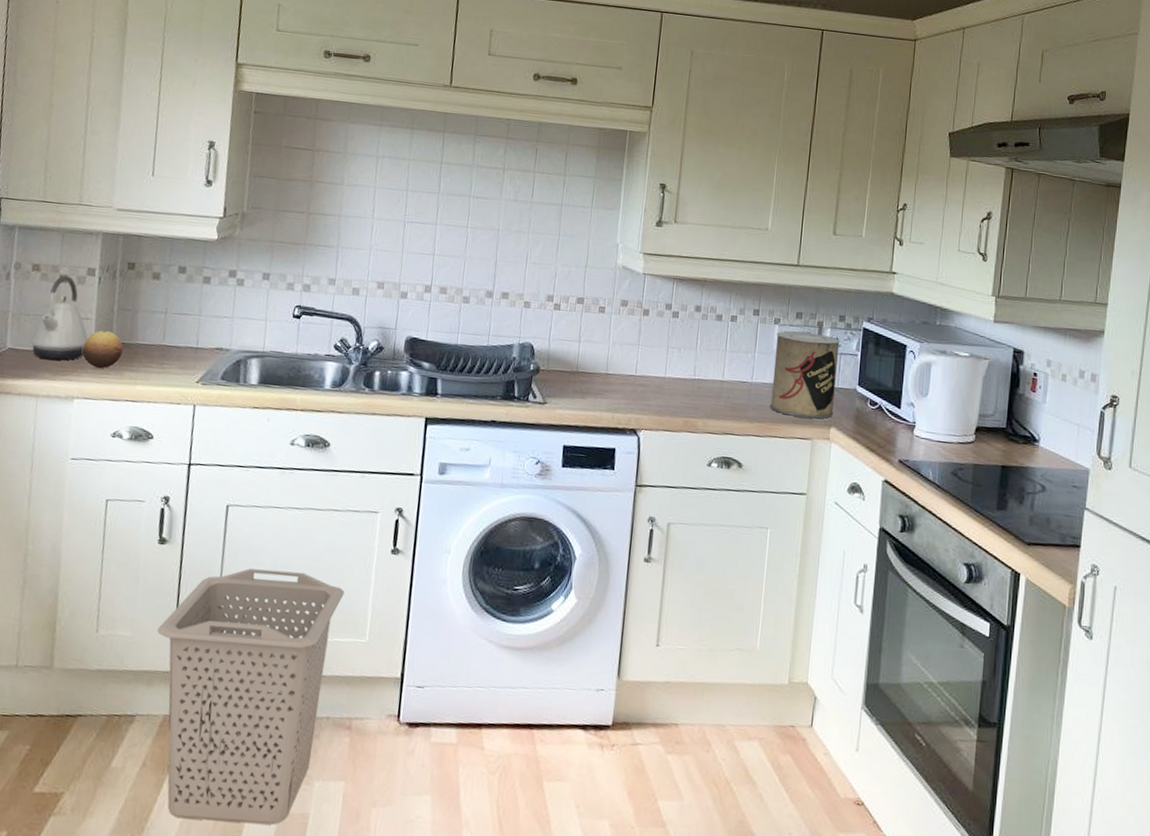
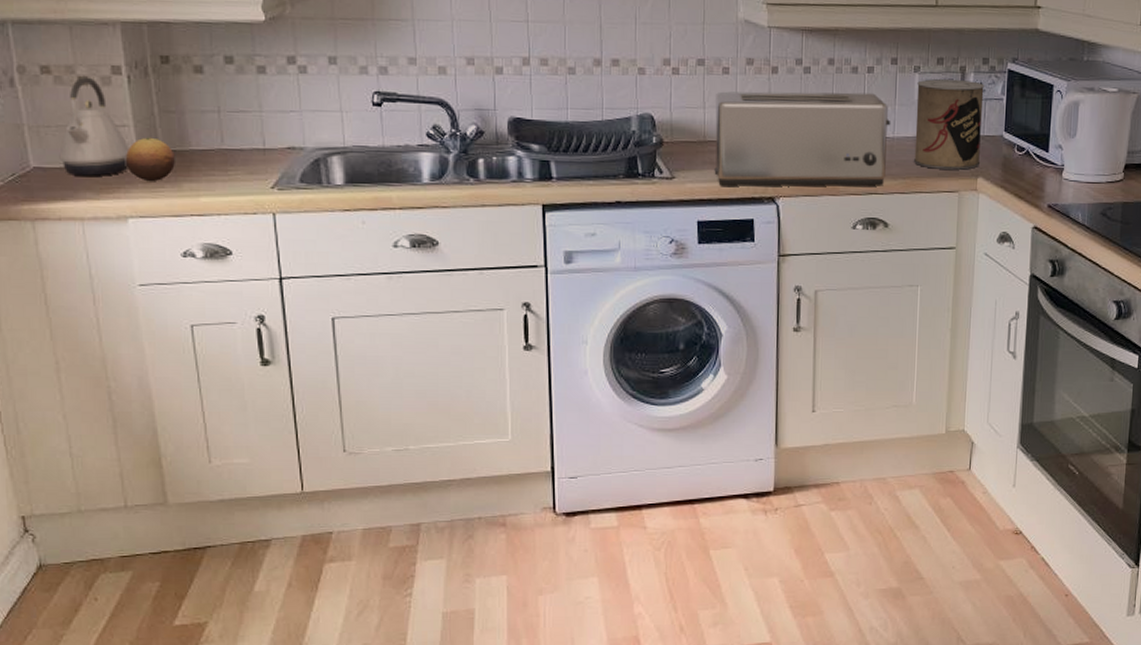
laundry basket: present [157,568,345,825] -> none [278,379,478,630]
toaster: none [583,328,751,428] -> present [714,91,891,187]

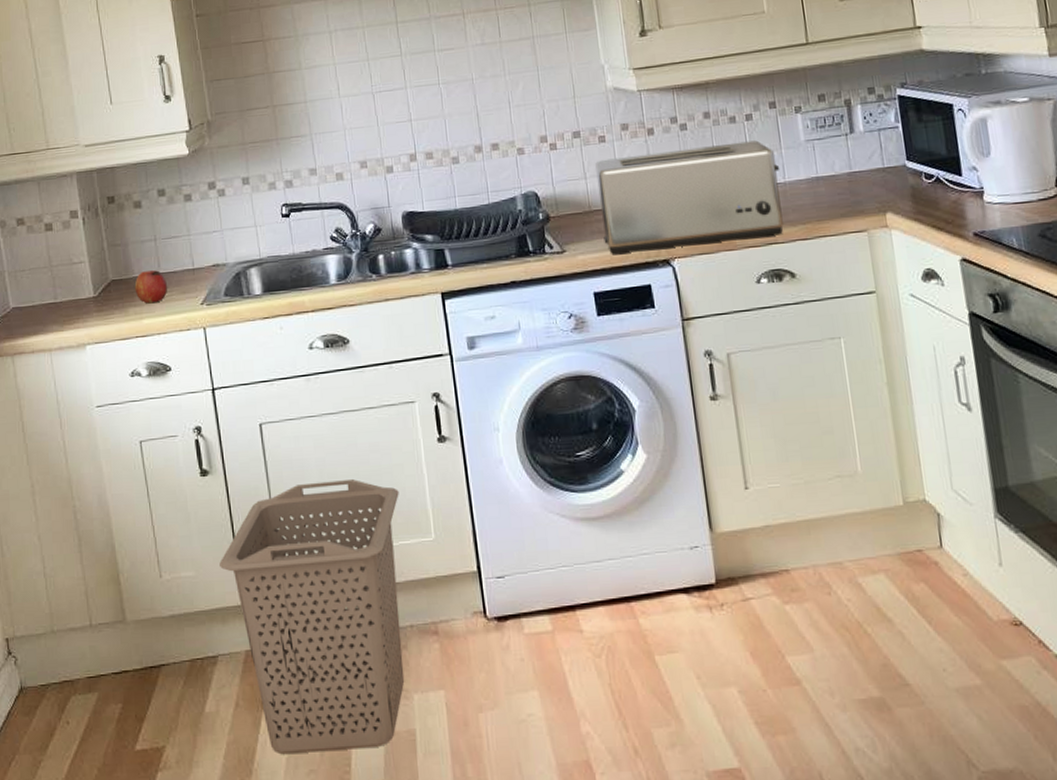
kettle: present [59,76,129,177] -> none [31,223,86,312]
fruit: present [125,137,175,182] -> none [82,269,122,310]
fruit: none [191,145,232,181] -> present [134,270,168,304]
laundry basket: none [278,379,478,630] -> present [219,479,405,755]
tin can: present [914,79,984,170] -> none [801,112,886,210]

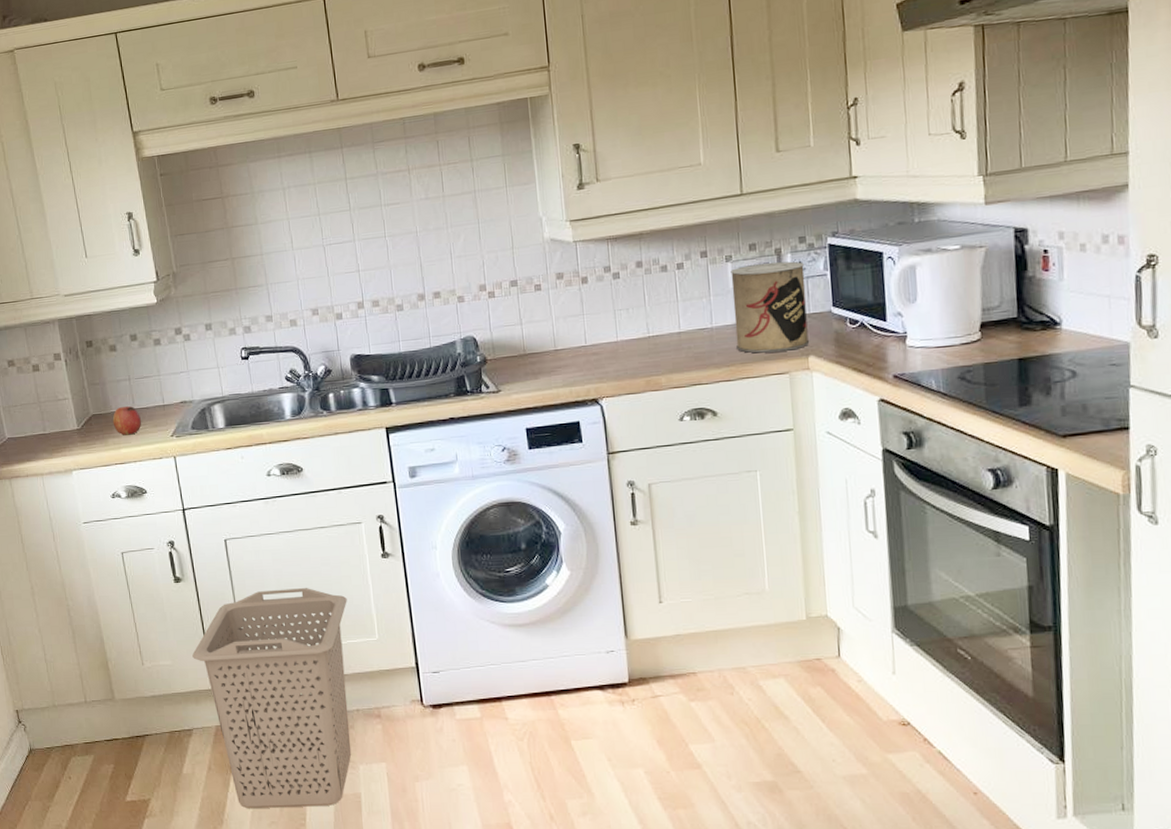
toaster: present [595,140,783,255] -> none [531,288,708,394]
tin can: none [801,112,886,210] -> present [730,261,810,354]

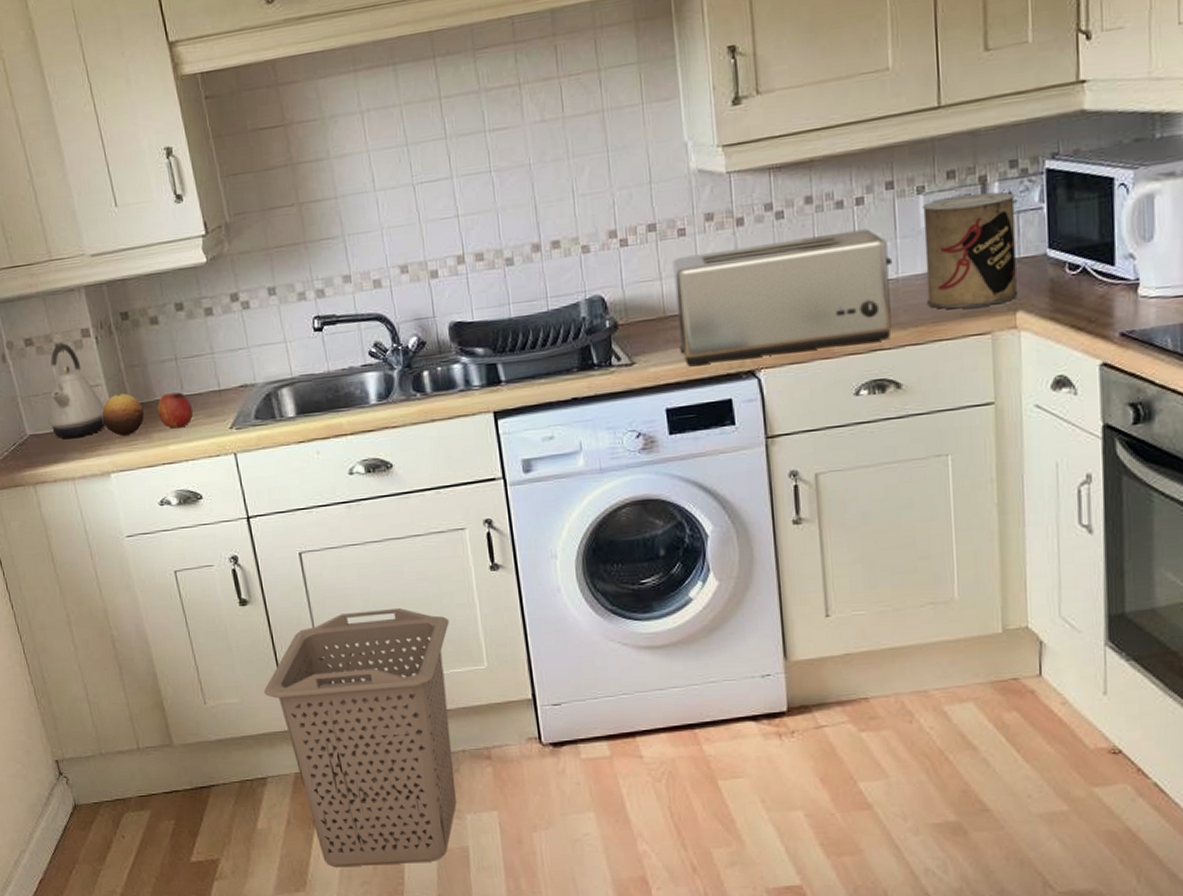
kettle: none [24,364,70,442] -> present [48,343,106,439]
fruit: none [67,405,102,441] -> present [101,393,144,436]
toaster: none [531,288,708,394] -> present [673,229,893,366]

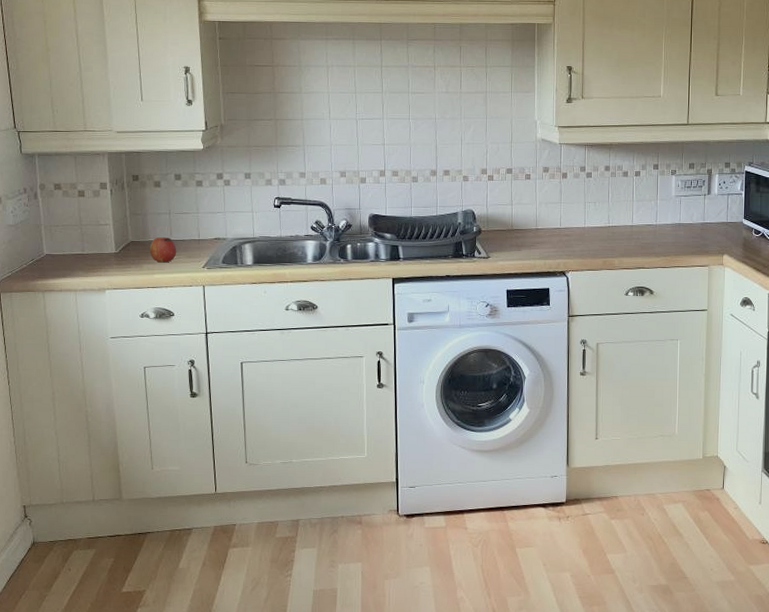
kettle: present [48,343,106,439] -> none [63,191,109,261]
fruit: present [101,393,144,436] -> none [106,232,139,264]
laundry basket: present [264,608,457,868] -> none [200,409,344,601]
toaster: present [673,229,893,366] -> none [519,191,654,264]
tin can: present [922,191,1019,310] -> none [673,180,727,249]

